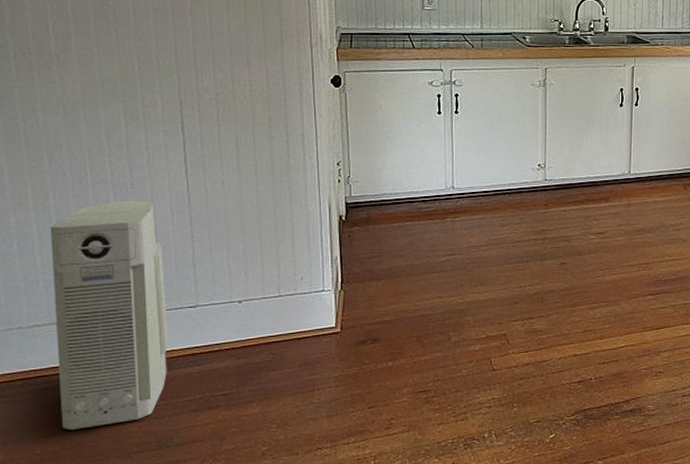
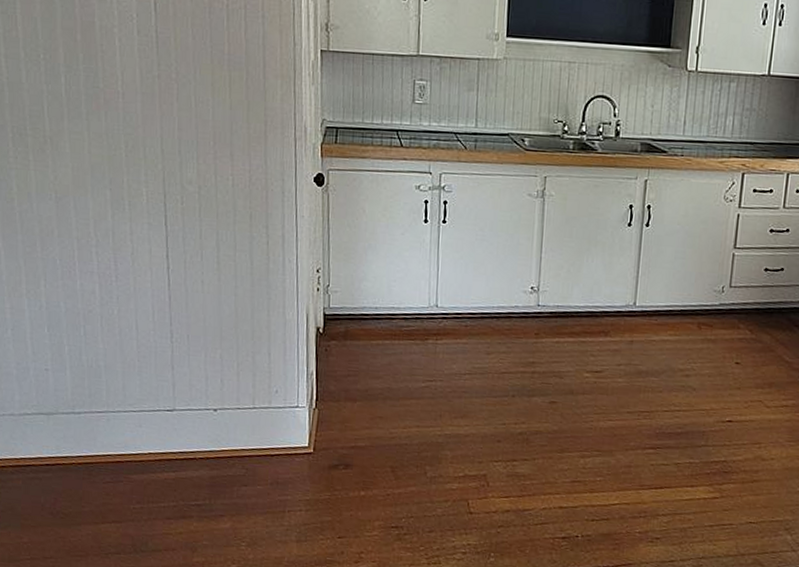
air purifier: present [50,200,169,430] -> none [40,293,147,523]

